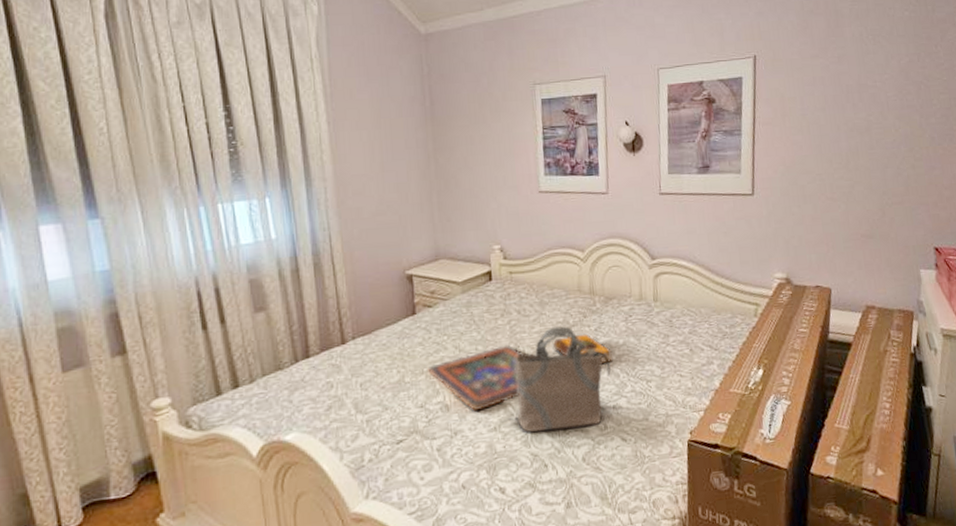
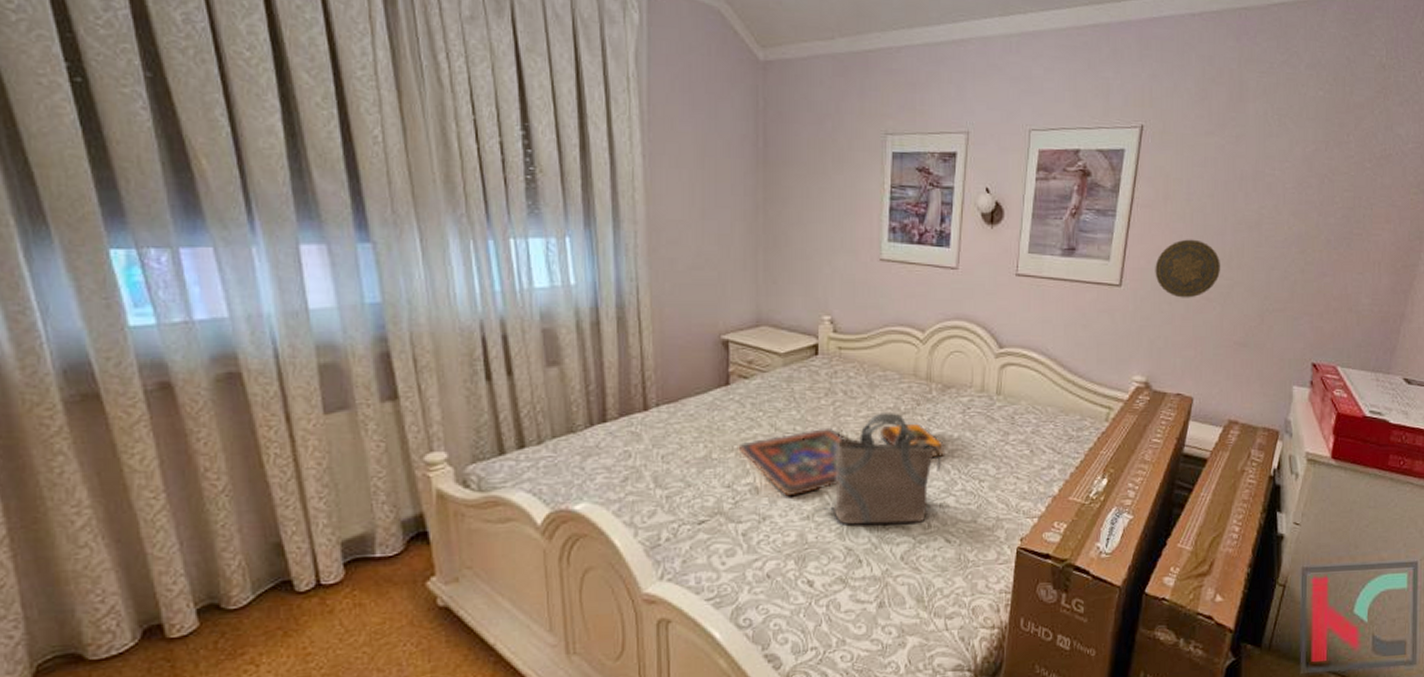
decorative plate: none [781,148,840,201] -> present [1155,239,1220,298]

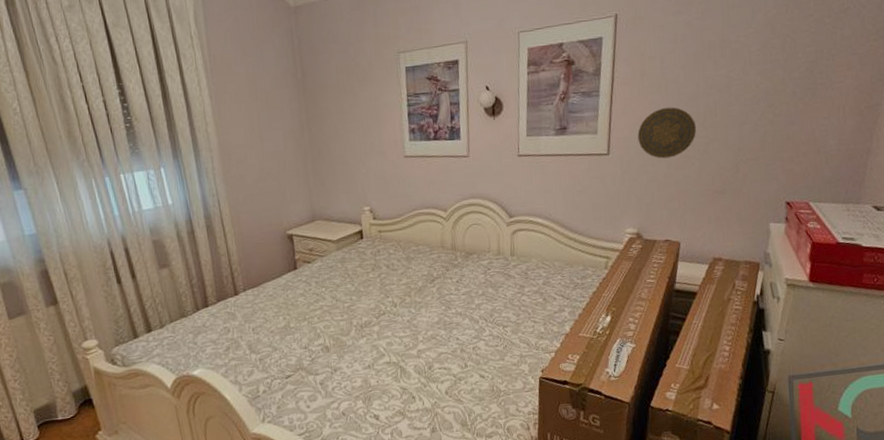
painted panel: present [738,427,847,497] -> none [309,295,393,352]
tote bag: present [835,413,941,525] -> none [385,279,471,370]
hardback book: present [881,423,945,458] -> none [419,285,473,312]

